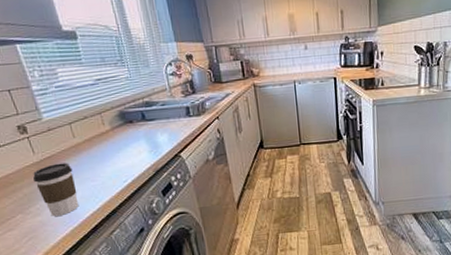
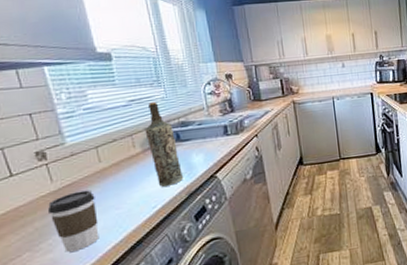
bottle: none [112,81,151,163] -> present [144,102,184,187]

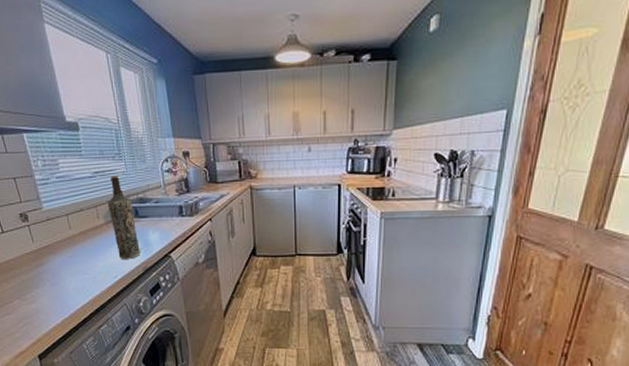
coffee cup: present [48,190,100,253] -> none [31,253,71,306]

